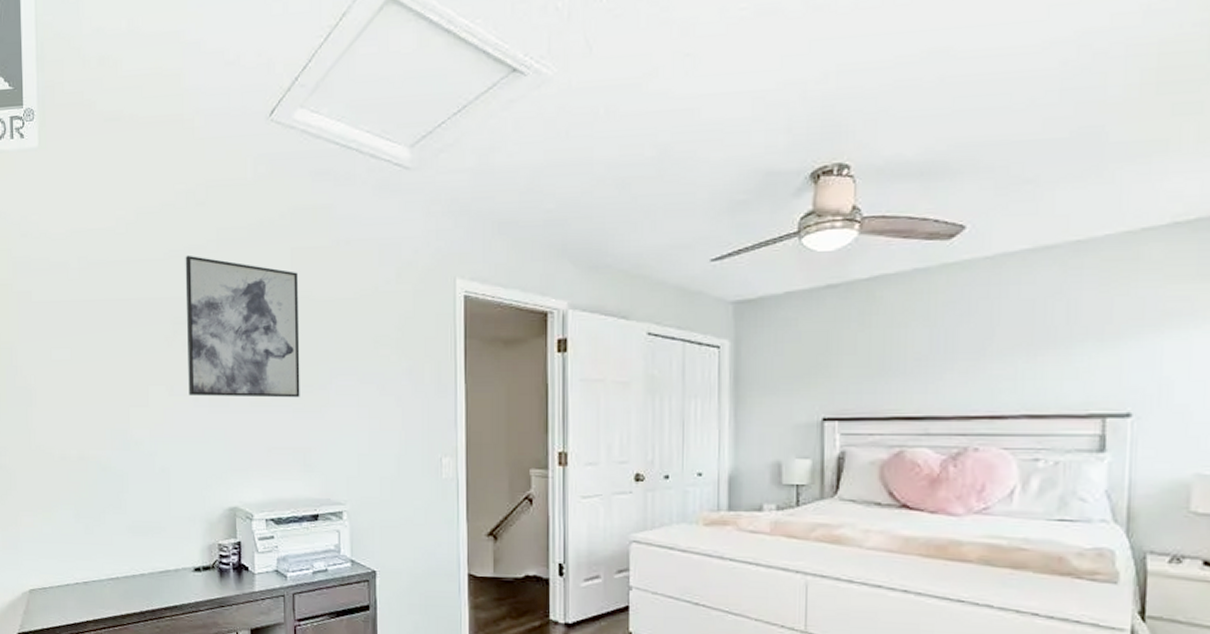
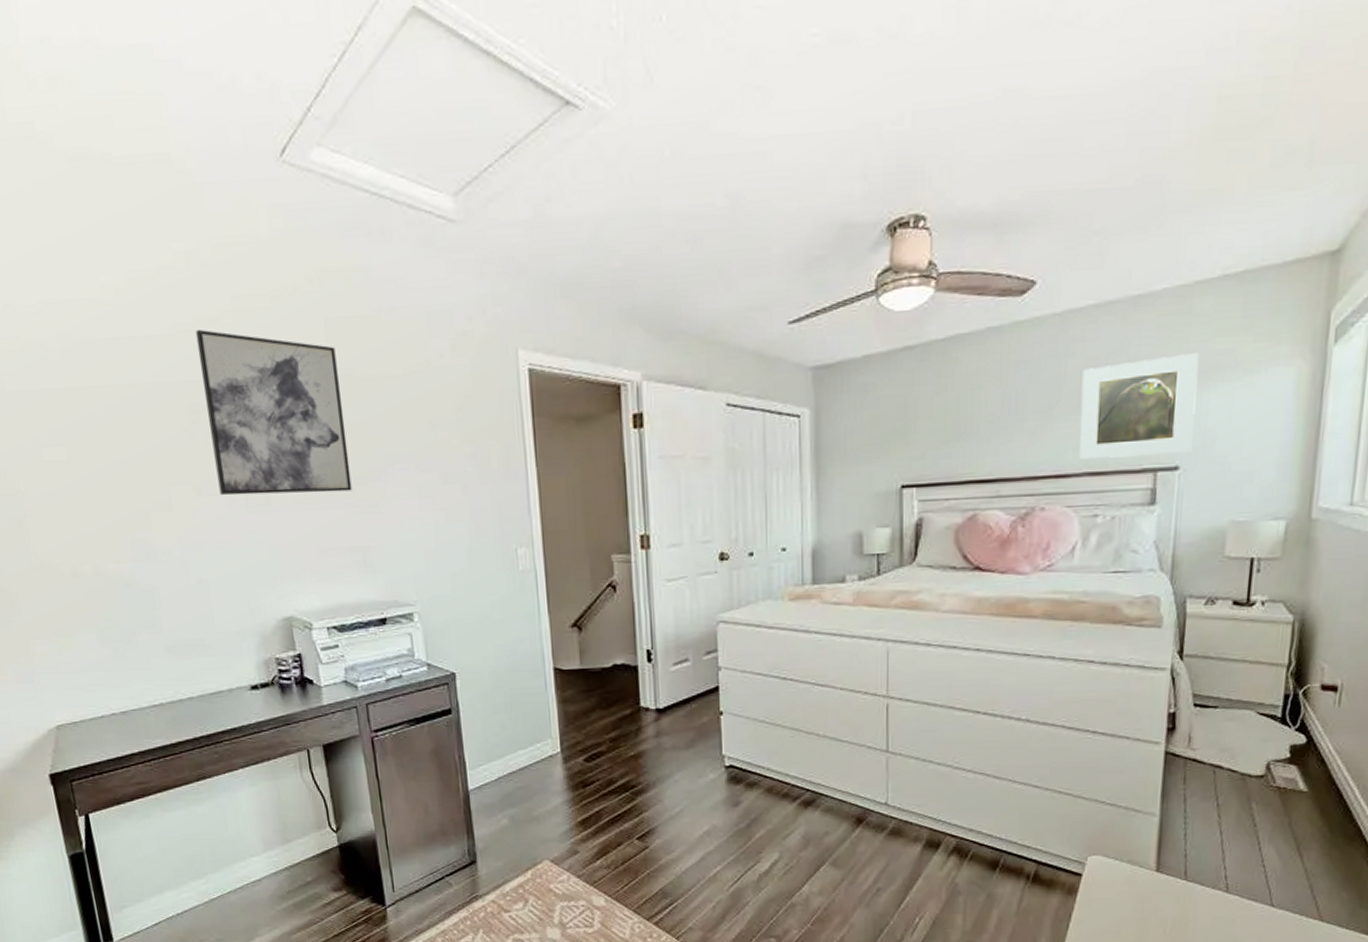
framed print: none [1016,298,1150,401] -> present [1079,352,1200,459]

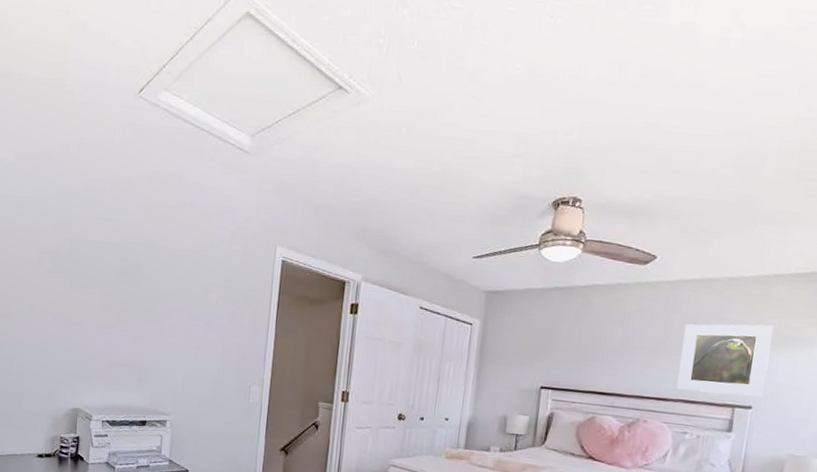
wall art: present [195,329,352,496] -> none [47,197,149,325]

